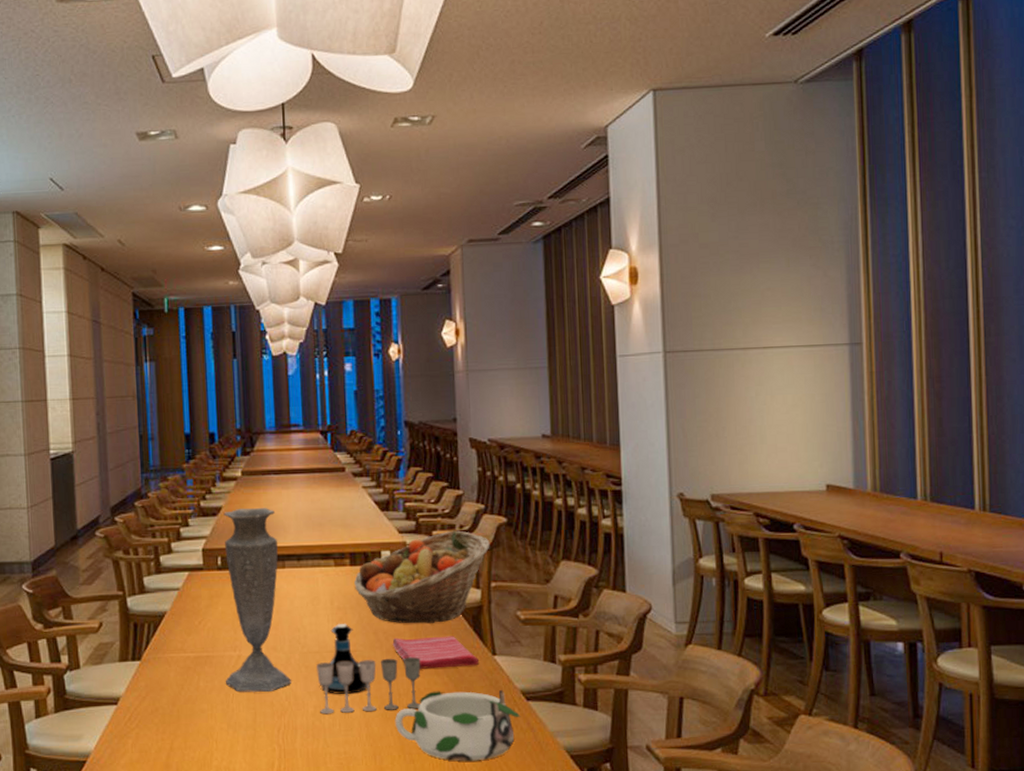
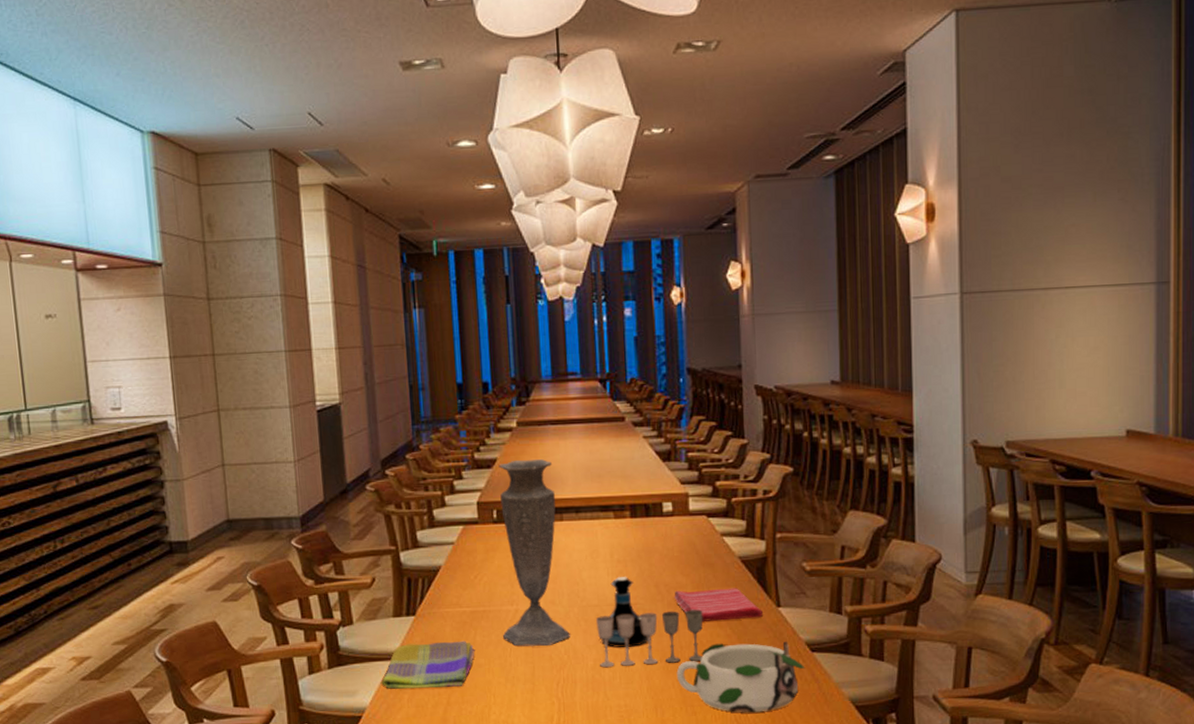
dish towel: none [106,686,198,734] -> present [381,640,475,689]
fruit basket: present [354,530,490,624] -> none [635,481,776,576]

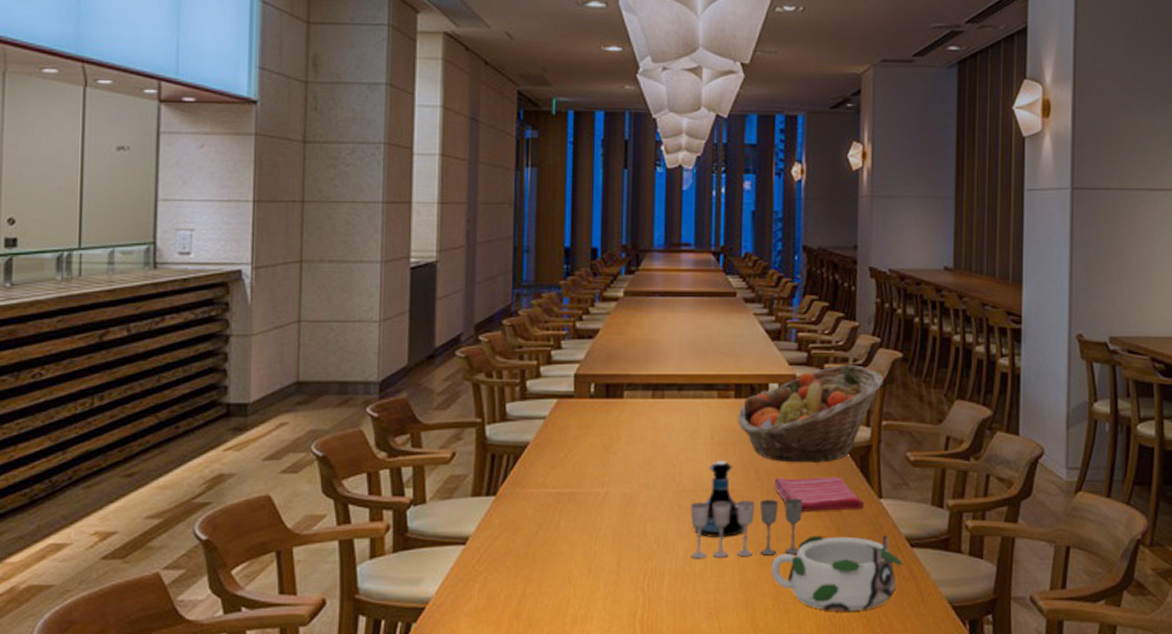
dish towel: present [381,640,475,689] -> none [451,525,558,577]
vase: present [498,459,571,647] -> none [590,332,663,533]
fruit basket: none [635,481,776,576] -> present [738,364,884,463]

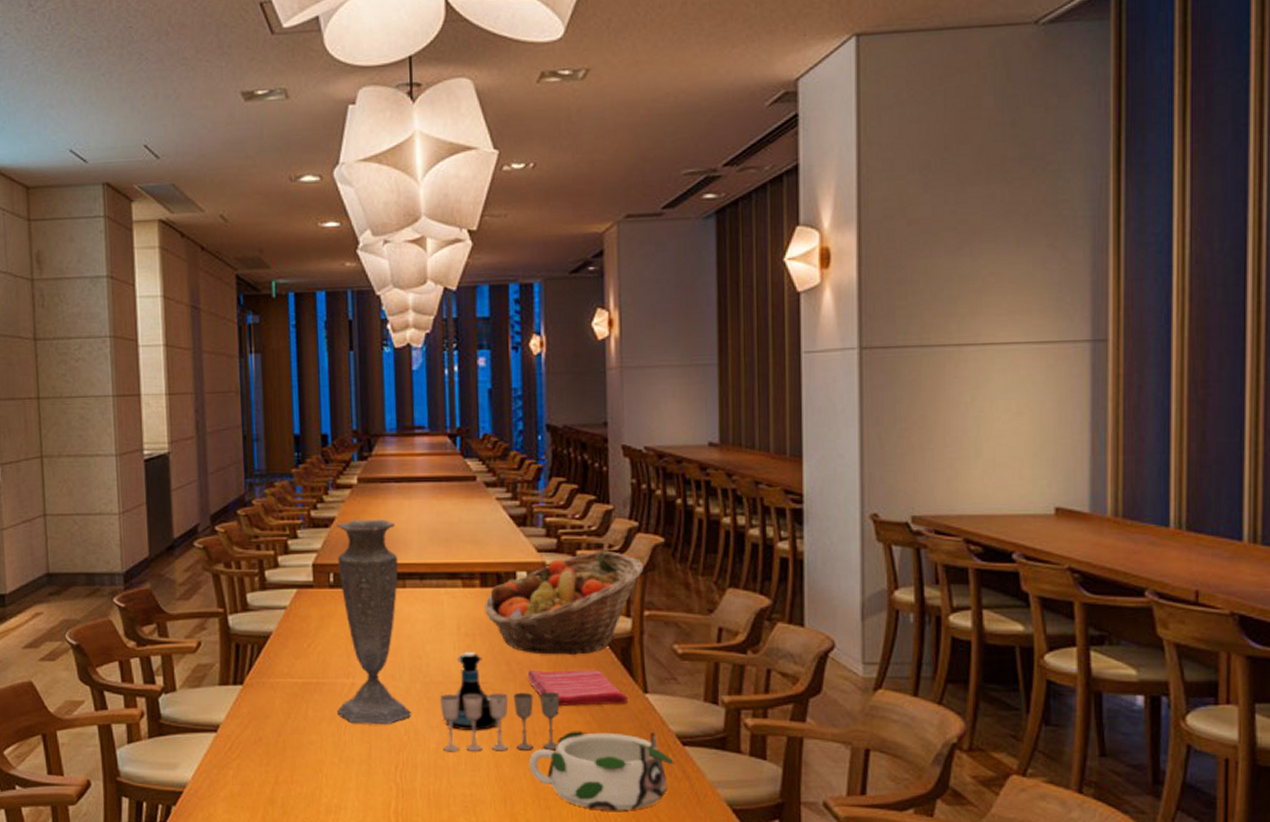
vase: none [590,332,663,533] -> present [337,520,413,724]

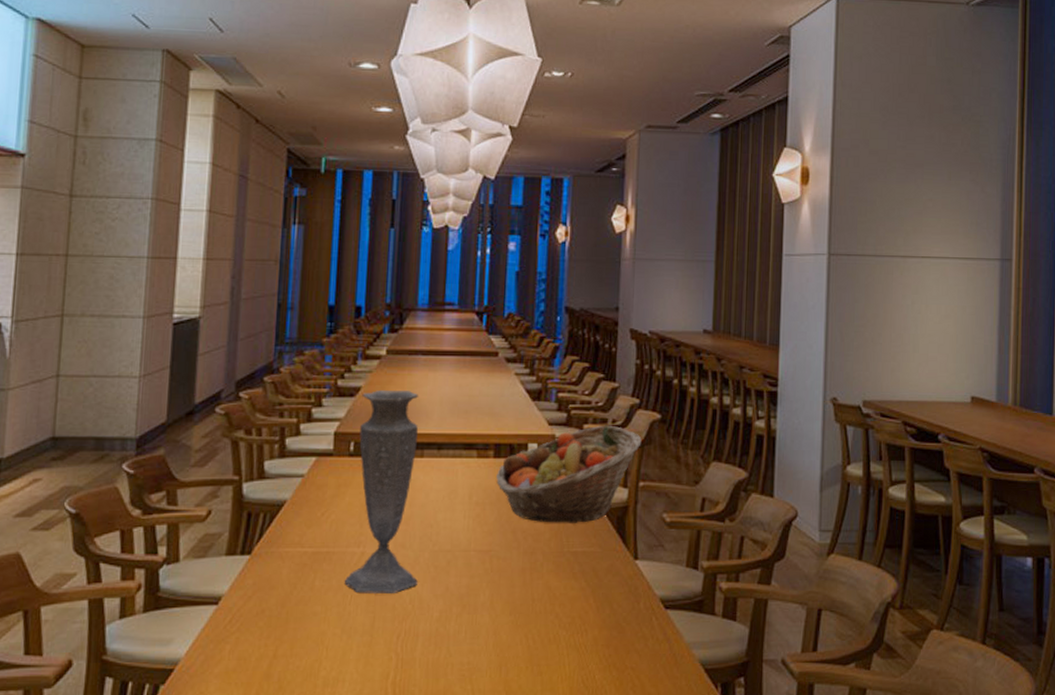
wine glass: present [440,692,560,752] -> none [446,559,559,620]
tequila bottle: present [444,652,498,730] -> none [448,521,500,598]
dish towel: present [527,669,627,706] -> none [530,537,619,572]
bowl: present [528,731,676,811] -> none [525,597,658,674]

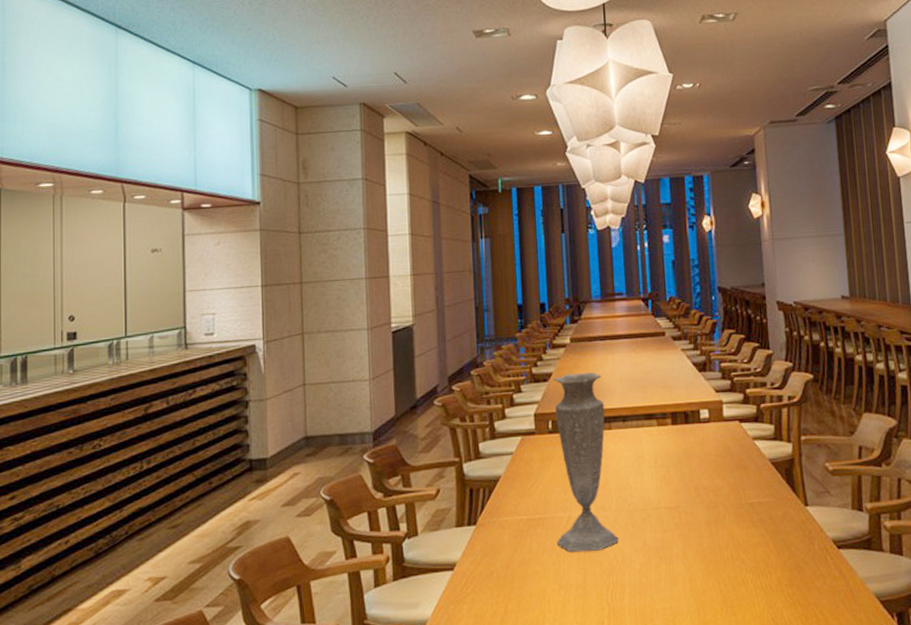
fruit basket: present [496,425,642,523] -> none [676,388,799,479]

